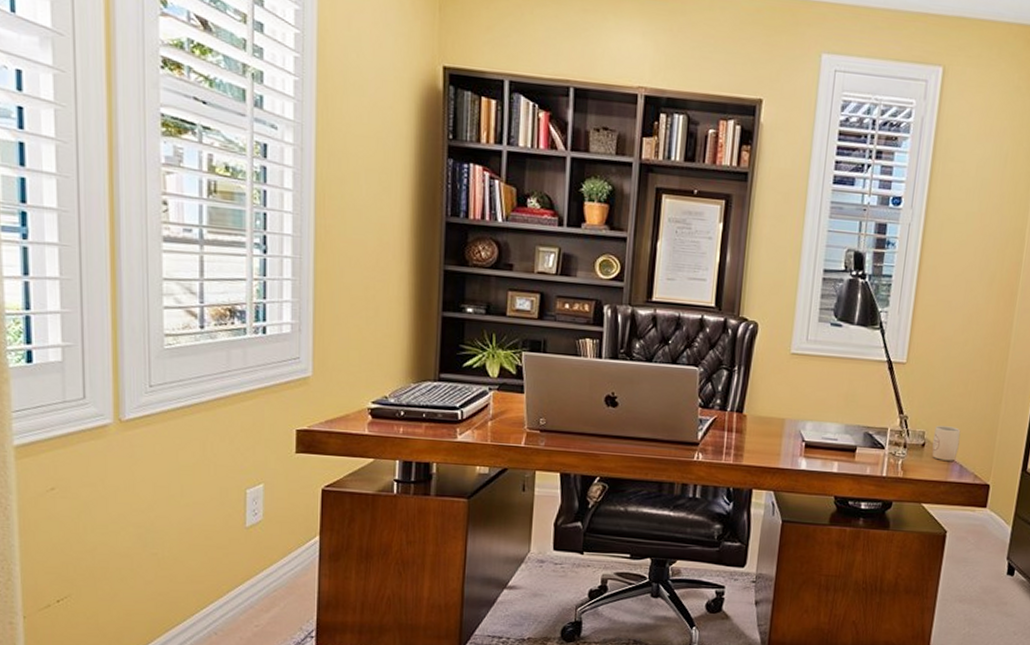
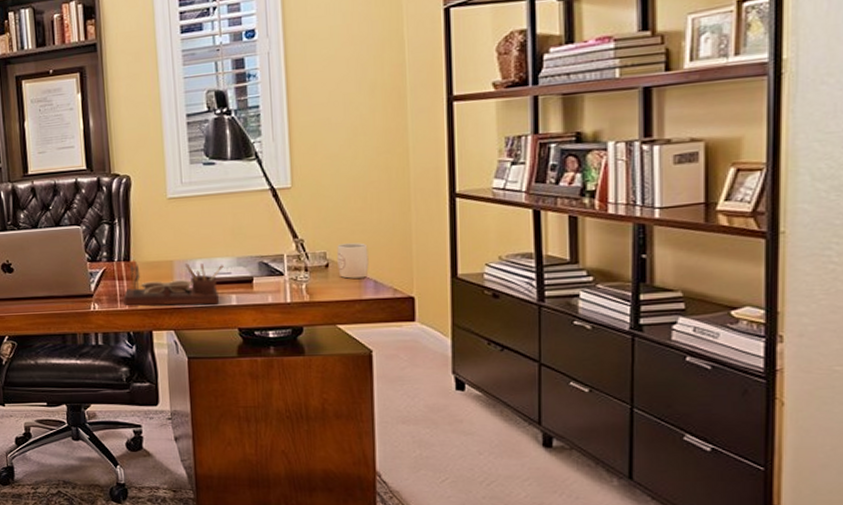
desk organizer: none [729,411,832,470] -> present [123,259,224,306]

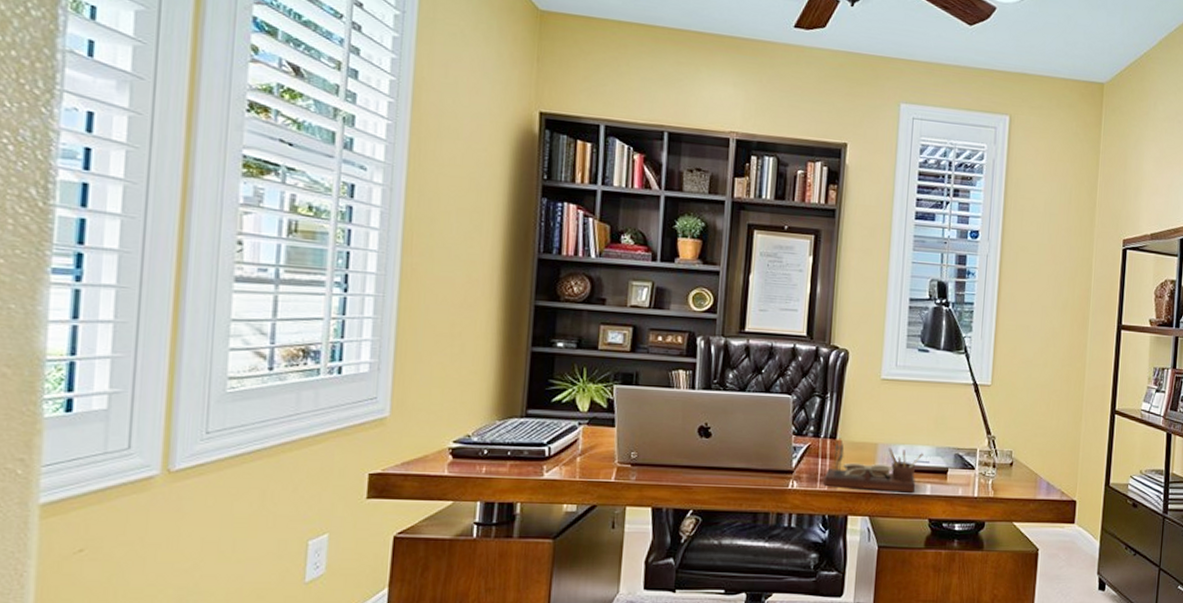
mug: present [336,242,369,279] -> none [1019,445,1046,479]

